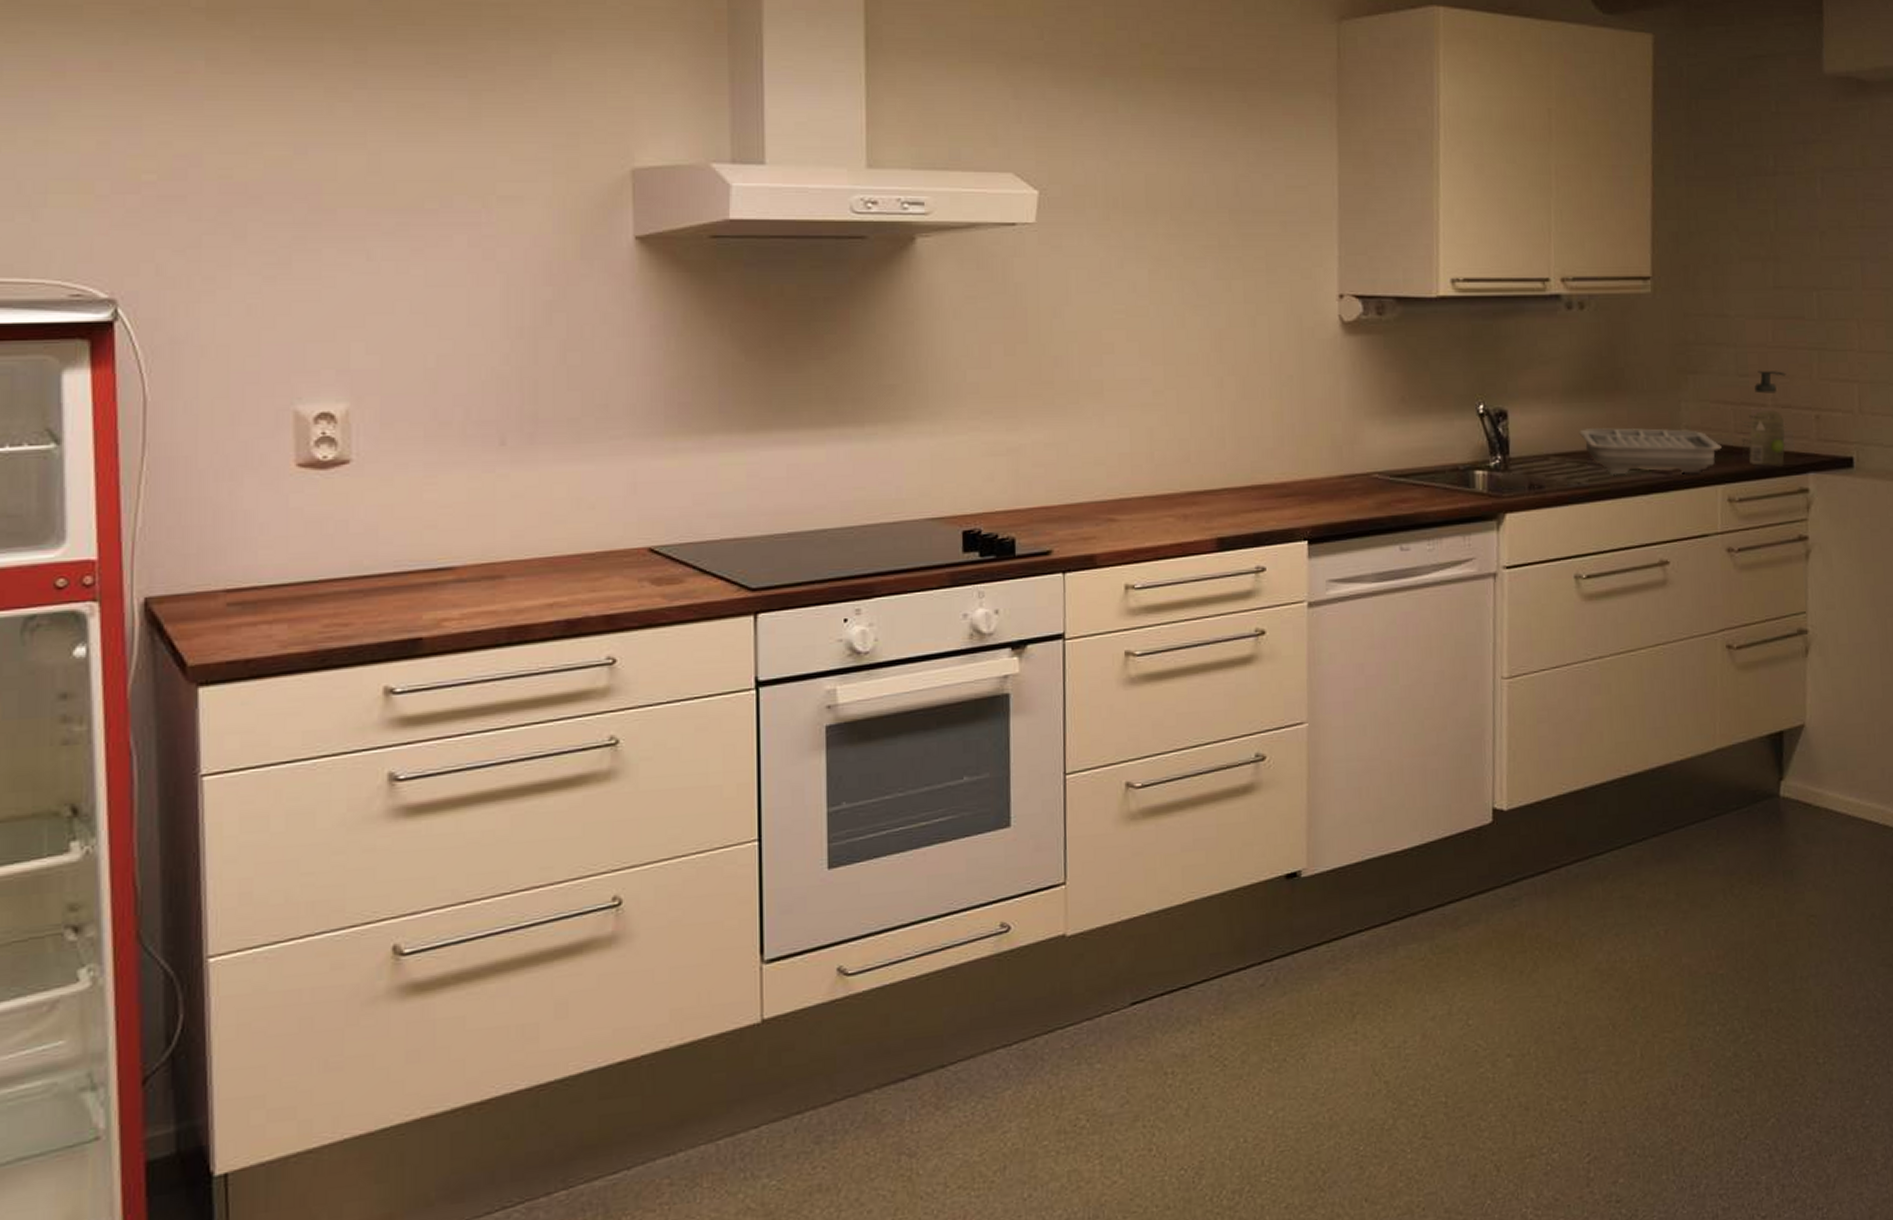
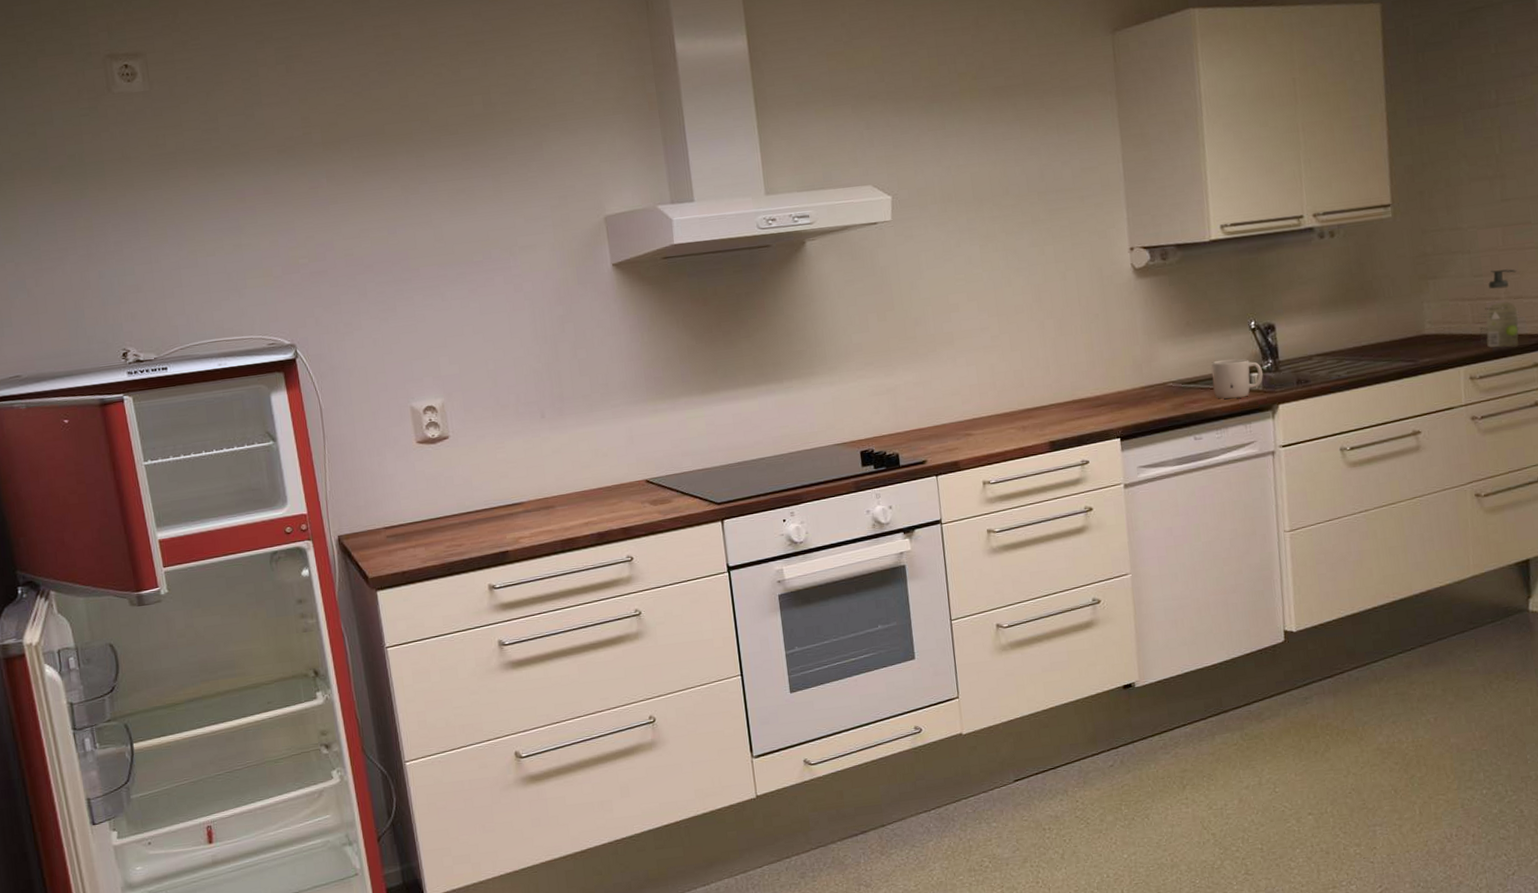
mug: none [1427,449,1489,501] -> present [1210,358,1263,399]
dish rack: present [1579,427,1722,476] -> none [1336,325,1462,367]

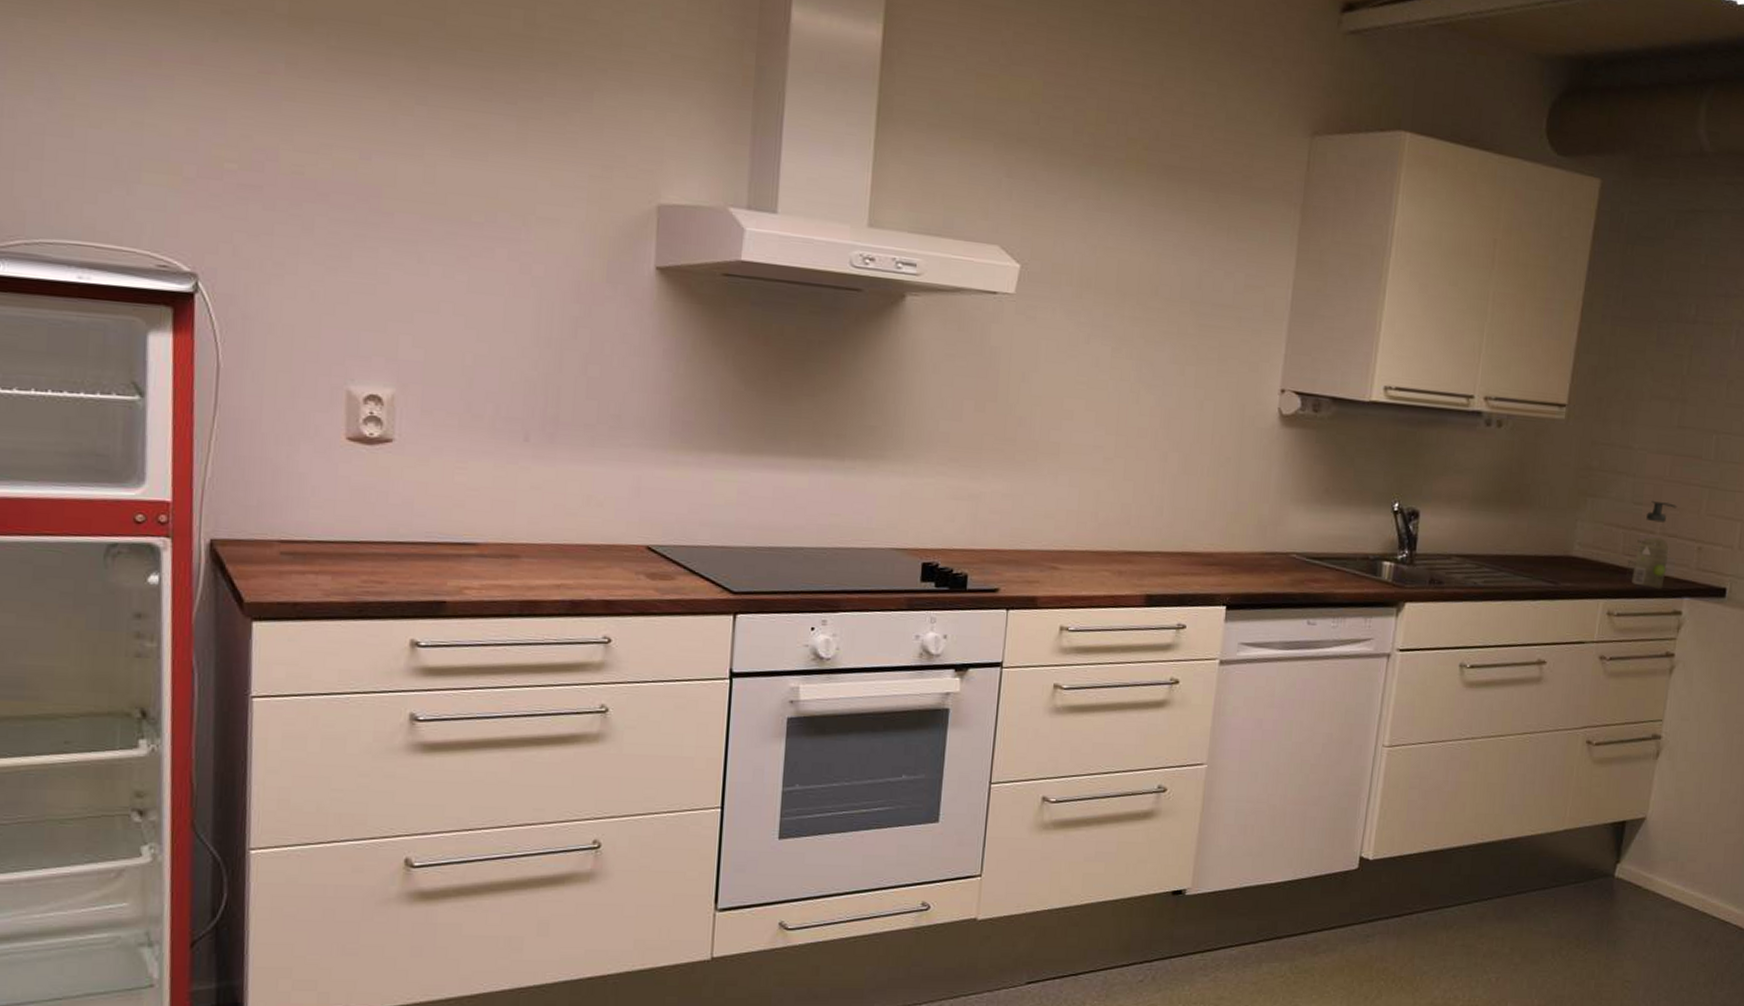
mug: present [1210,358,1263,399] -> none [1339,538,1396,587]

